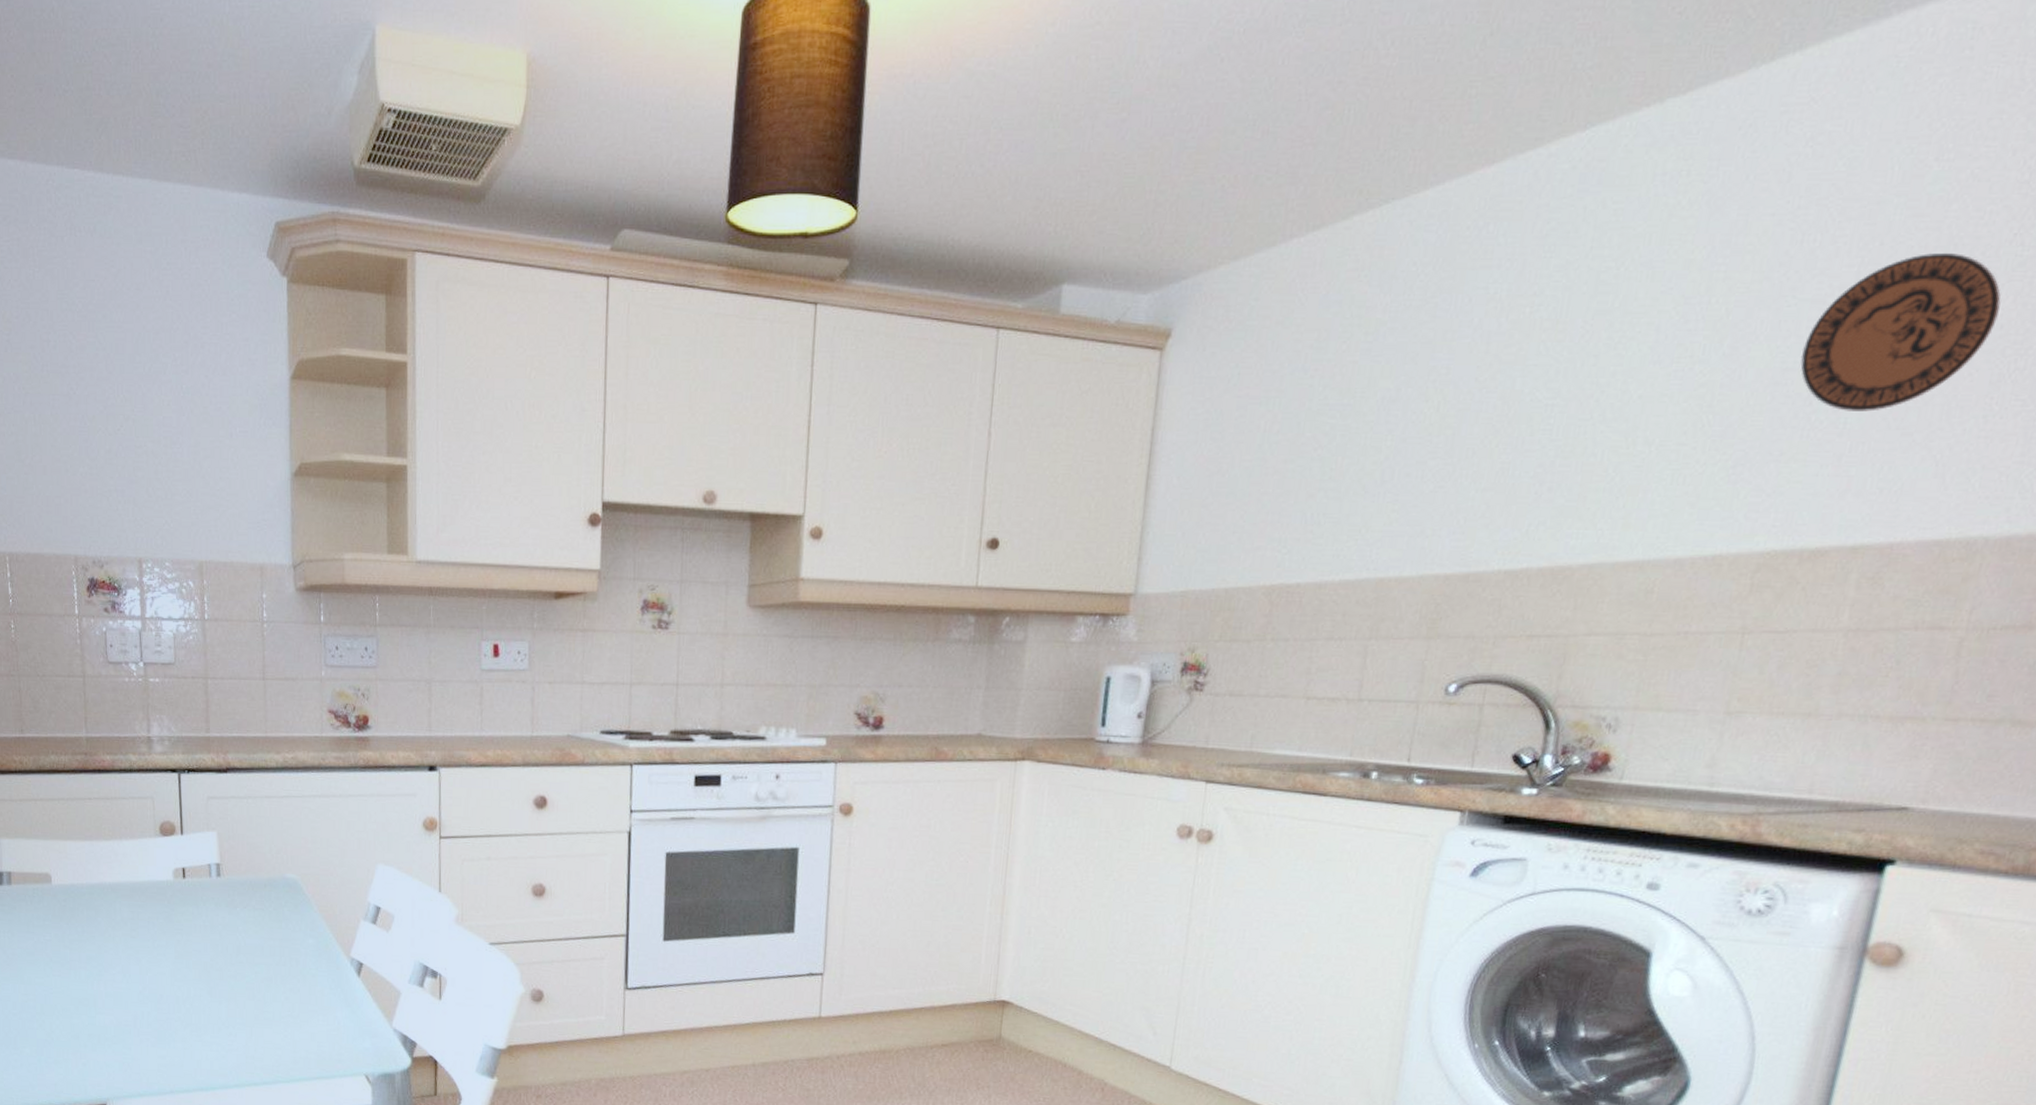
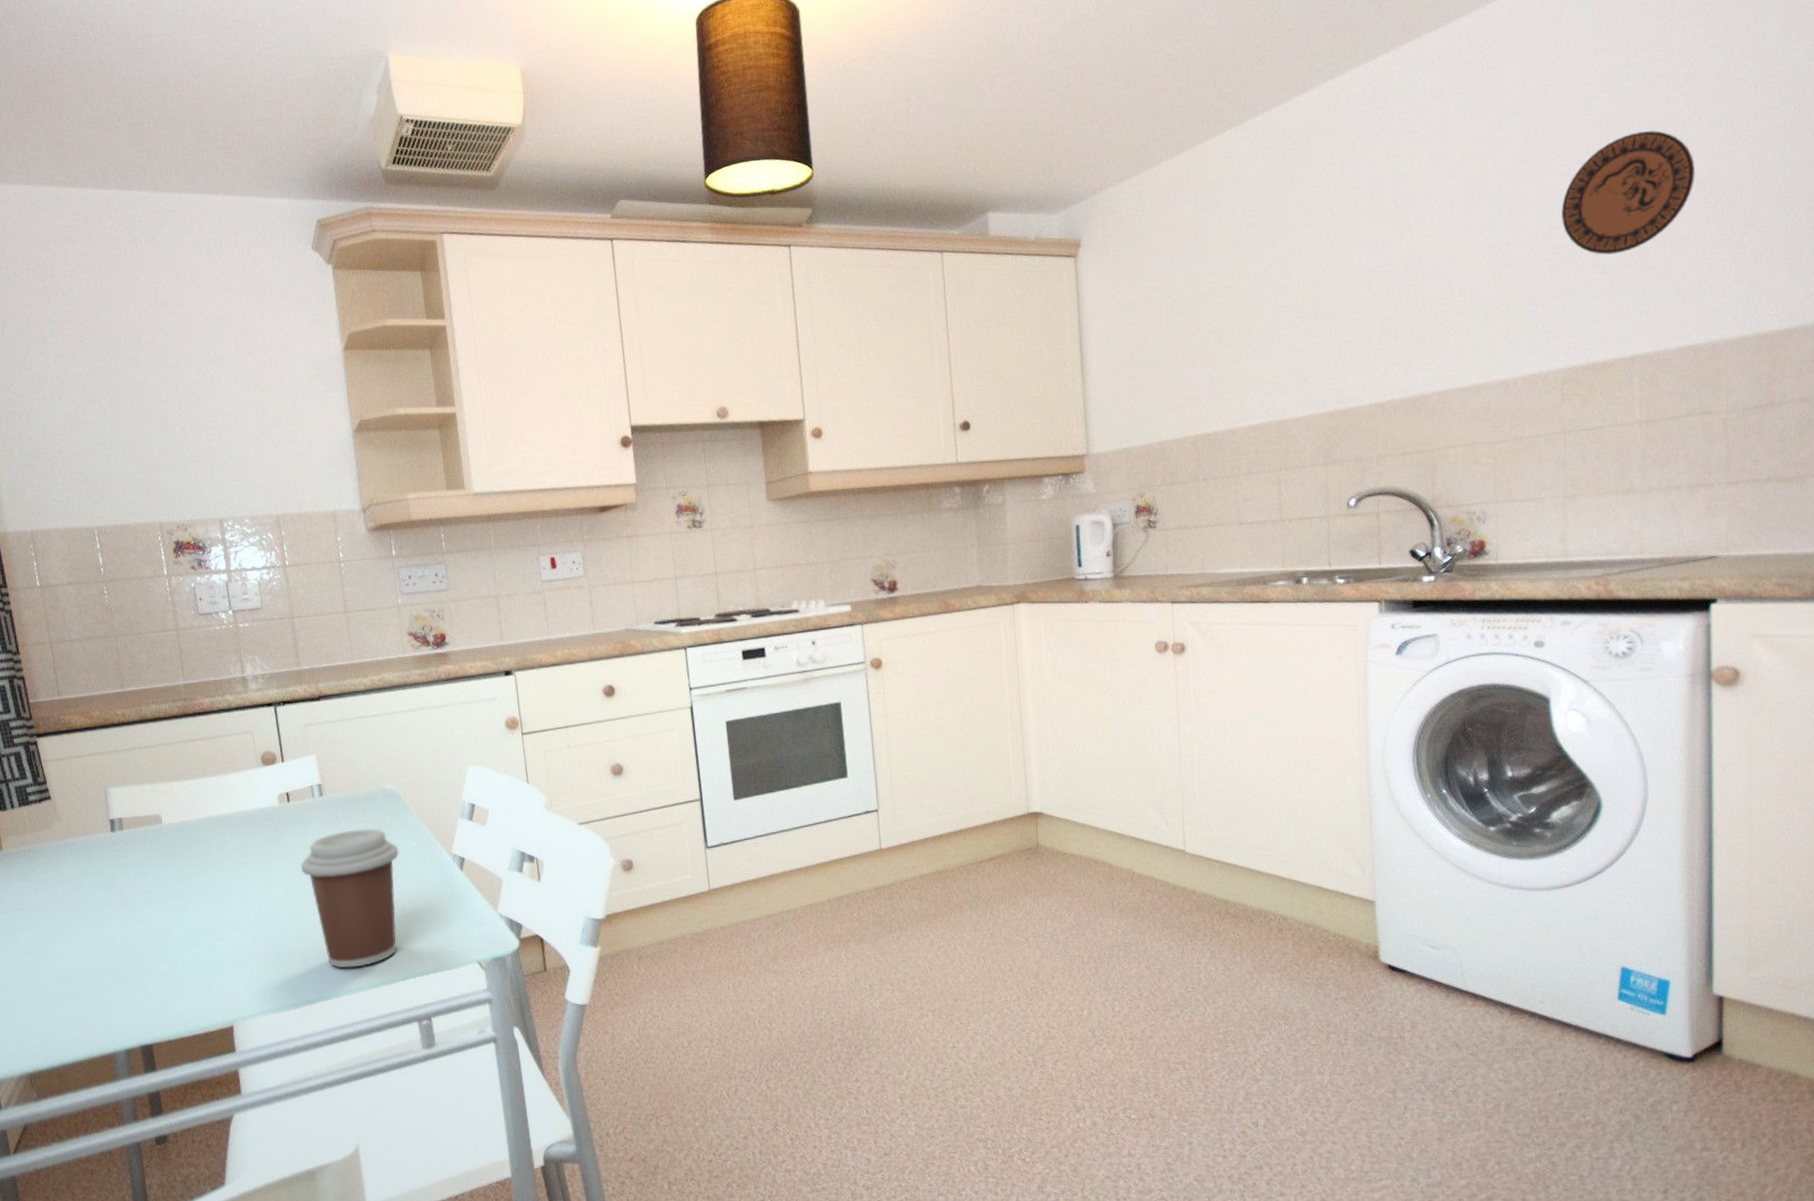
coffee cup: none [190,916,295,1063] -> present [300,828,399,968]

